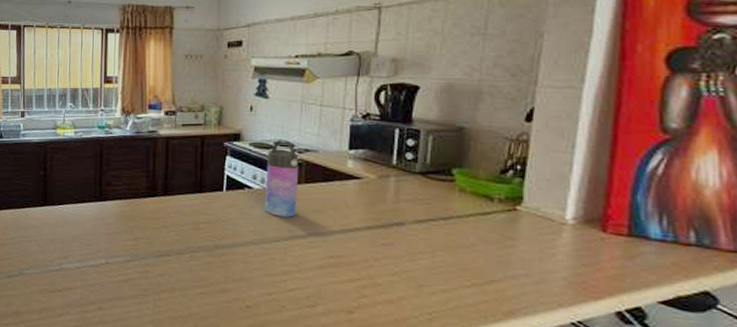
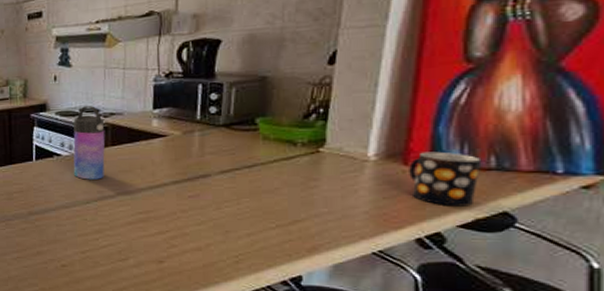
mug: none [607,220,681,282] -> present [409,151,482,207]

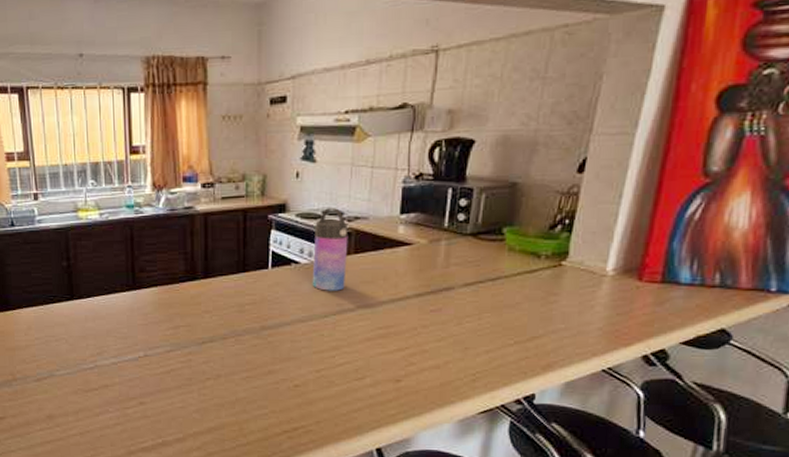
mug: present [409,151,482,207] -> none [642,267,708,323]

